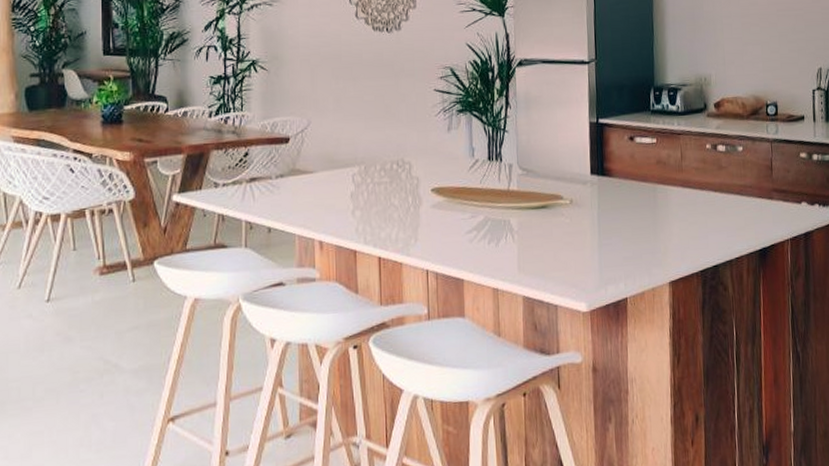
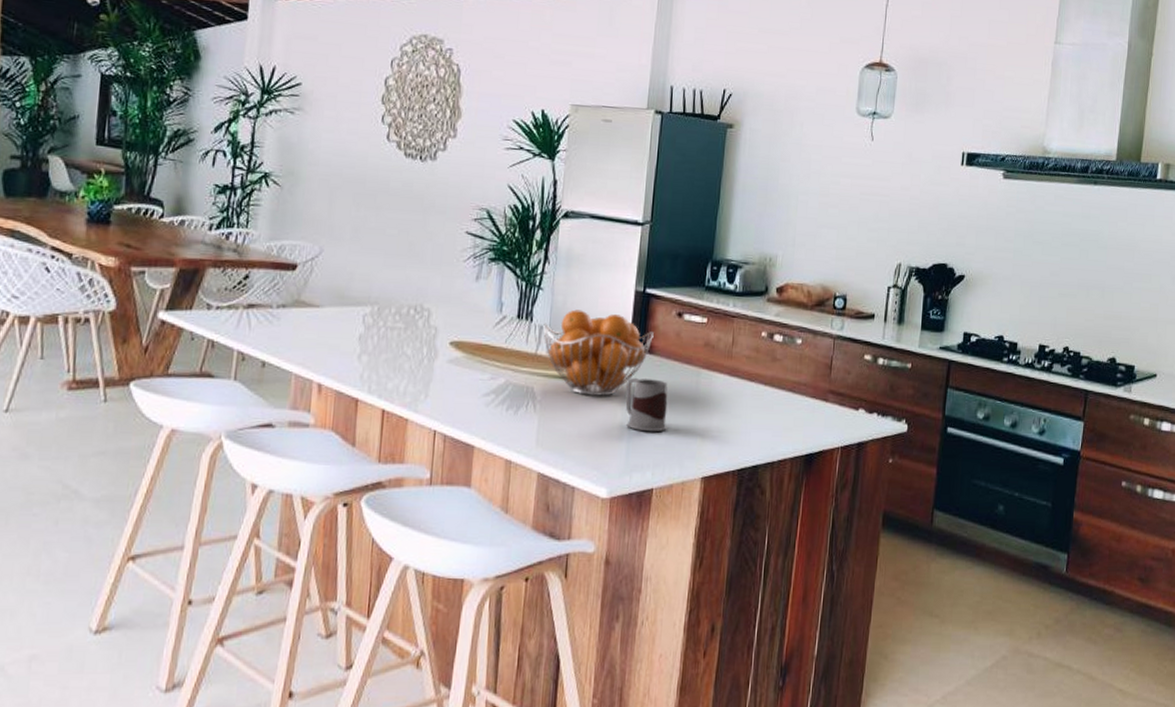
fruit basket: none [512,145,611,221] -> present [543,309,654,396]
mug: none [592,199,633,247] -> present [625,377,668,432]

